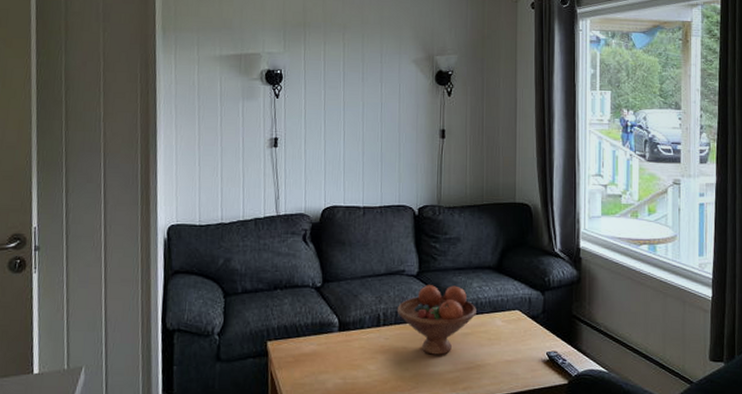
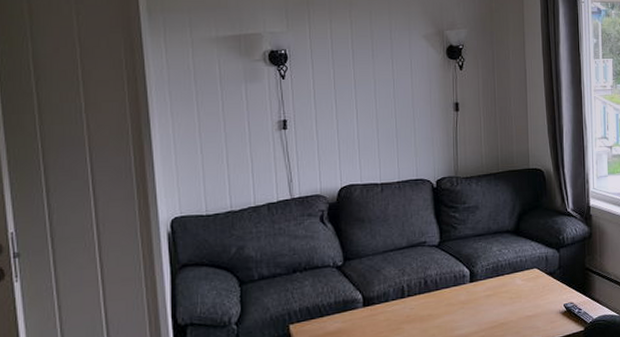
fruit bowl: present [396,285,476,355] -> none [420,251,497,319]

